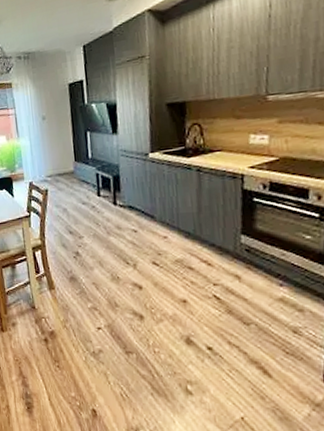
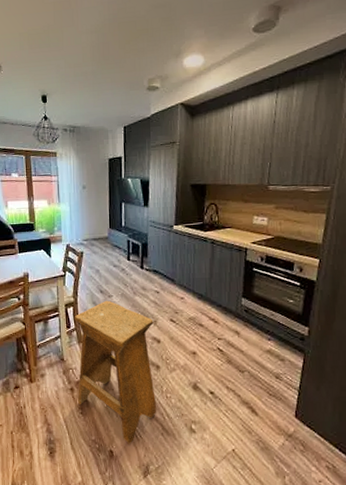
stool: none [43,242,143,404] -> present [74,300,156,444]

